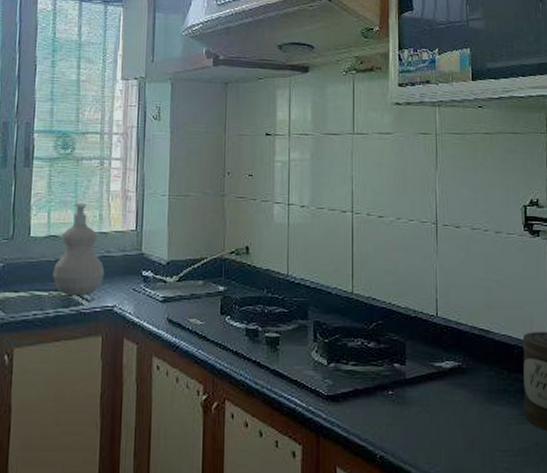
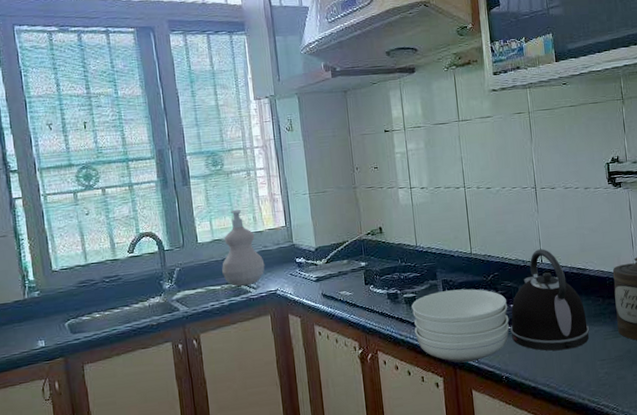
bowl: none [273,335,391,430] -> present [412,289,509,363]
kettle: none [391,299,490,431] -> present [510,249,590,351]

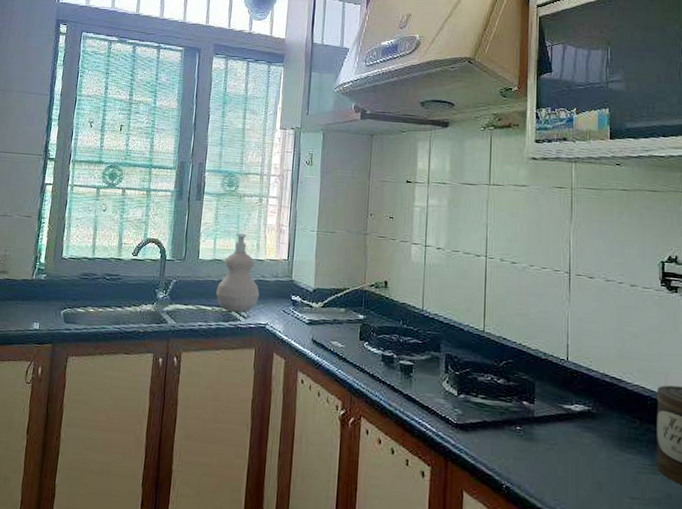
bowl: present [412,289,509,363] -> none [406,366,520,458]
kettle: present [510,249,590,351] -> none [519,344,620,474]

